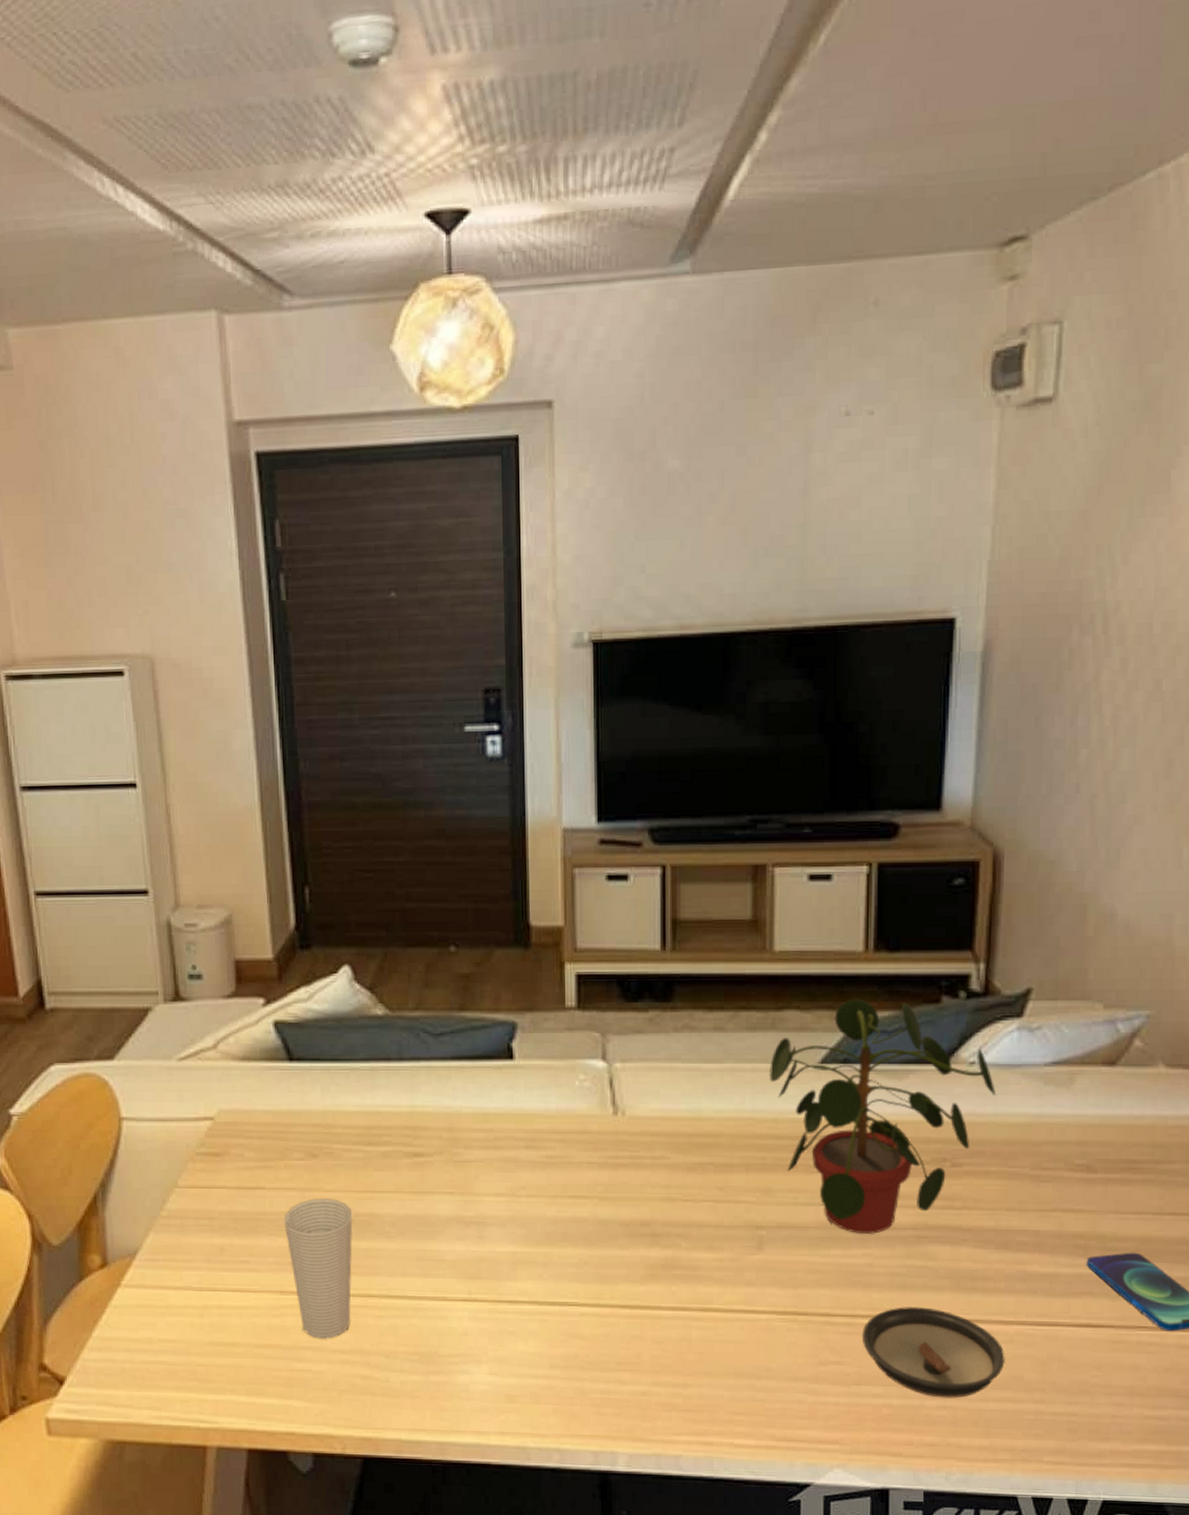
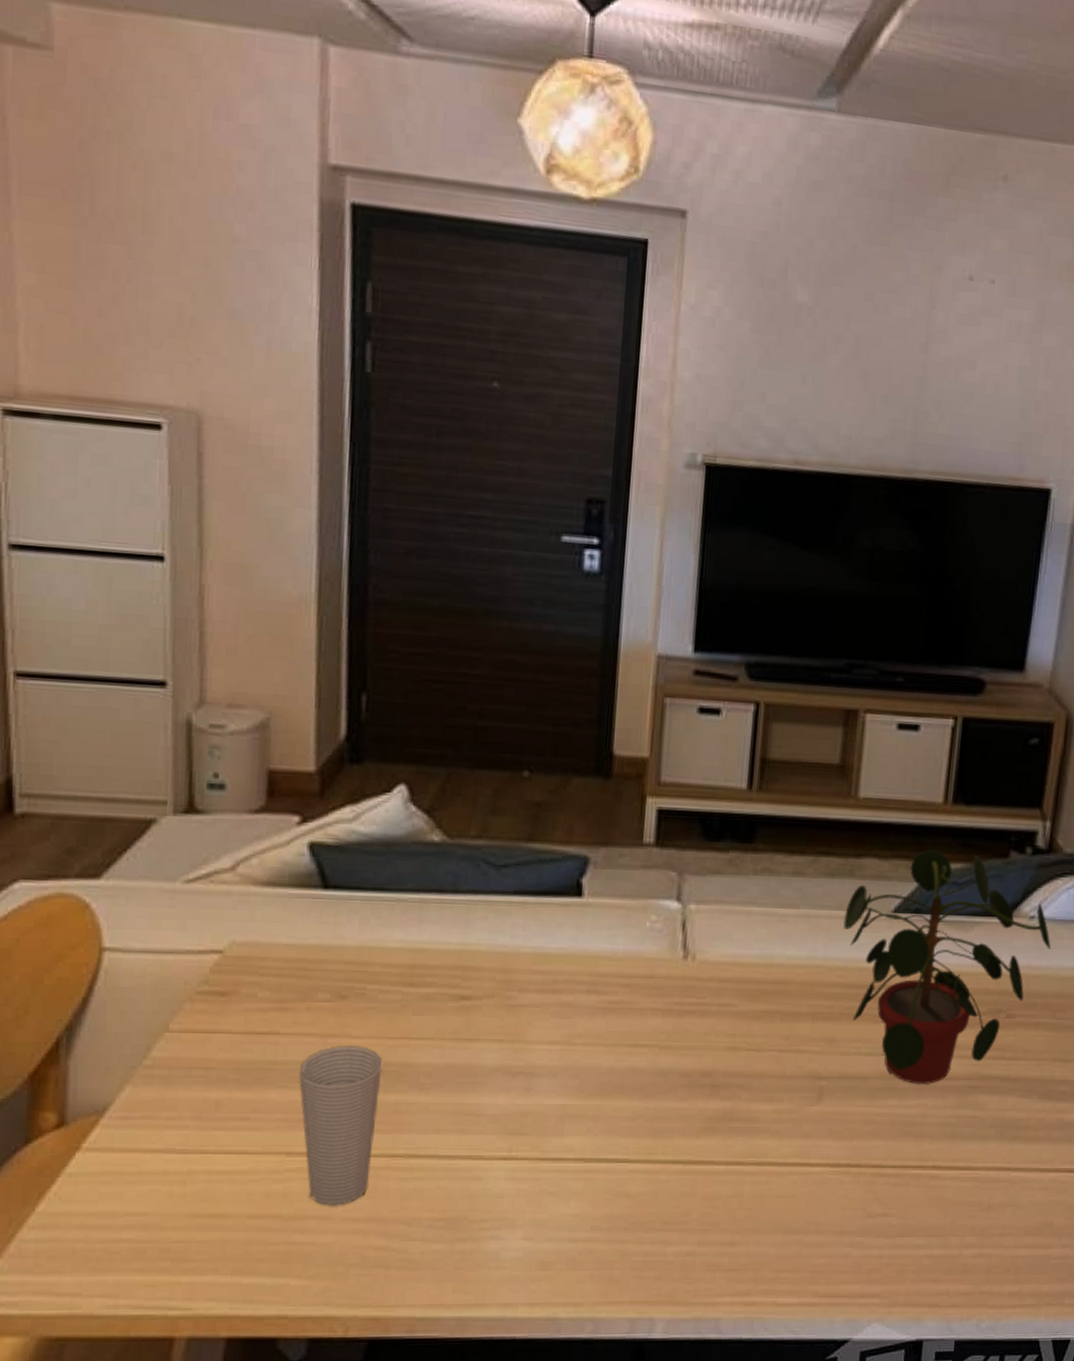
saucer: present [862,1307,1005,1398] -> none [909,1157,1039,1246]

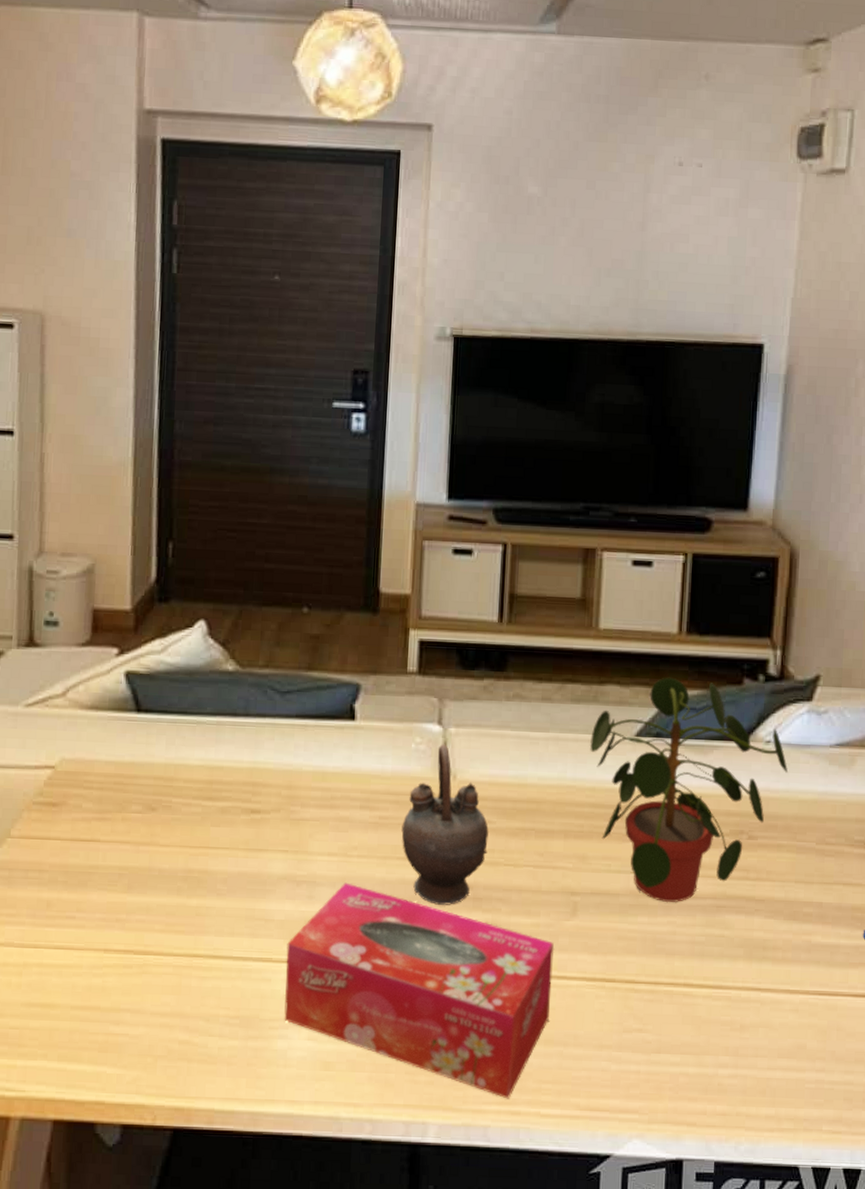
cup: present [298,1046,383,1206] -> none [115,853,186,1001]
tissue box: none [496,1072,798,1290] -> present [284,882,555,1099]
teapot: none [632,922,730,1094] -> present [401,744,489,905]

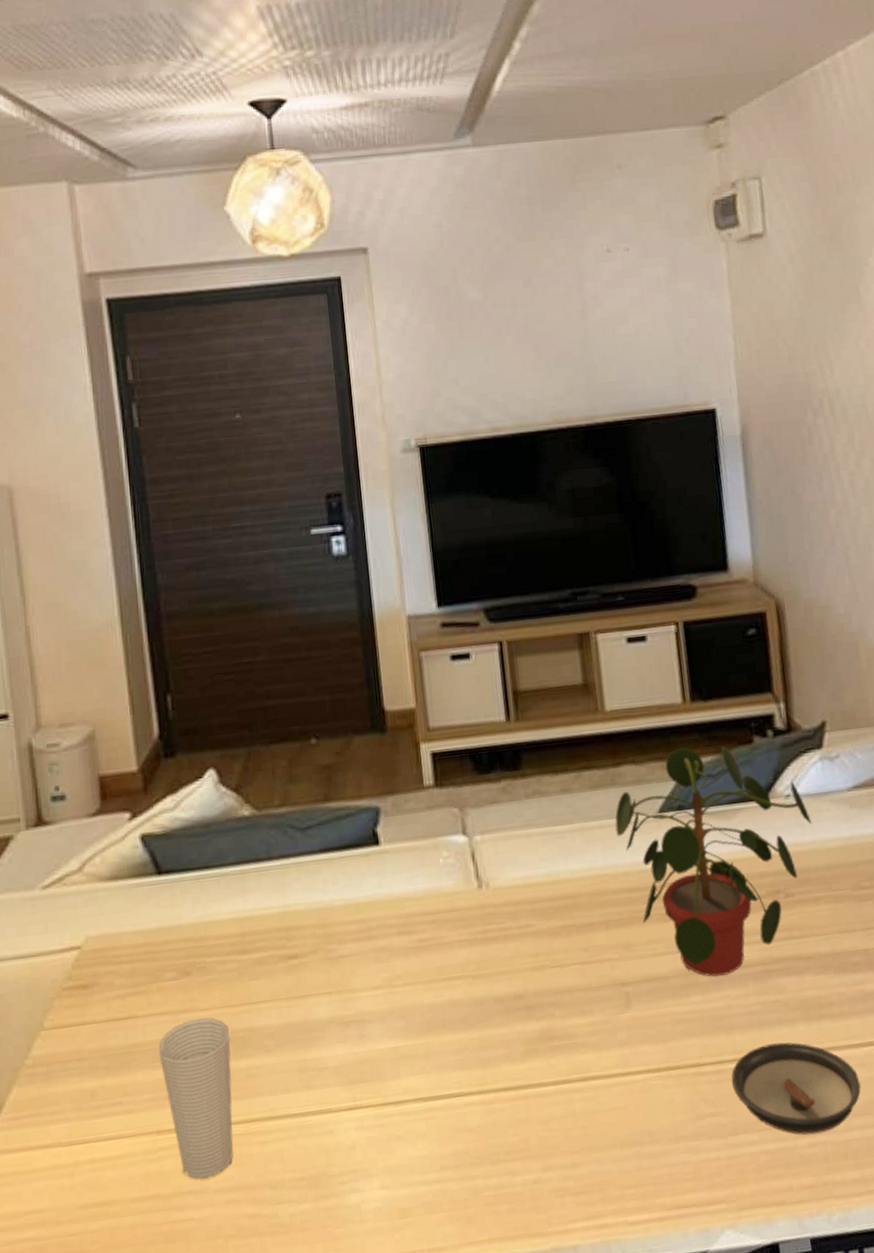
cup: none [115,853,186,1001] -> present [158,1017,234,1180]
tissue box: present [284,882,555,1099] -> none [344,1014,621,1213]
teapot: present [401,744,489,905] -> none [442,854,532,1021]
saucer: none [663,975,791,1067] -> present [731,1042,861,1135]

